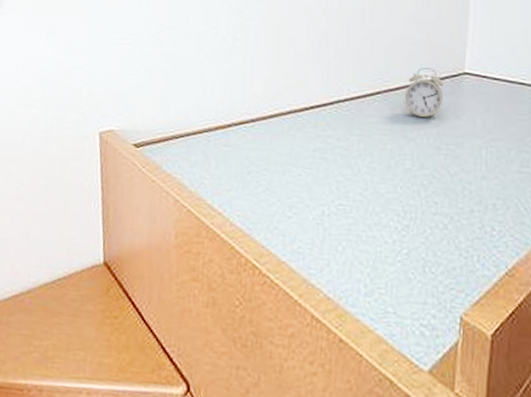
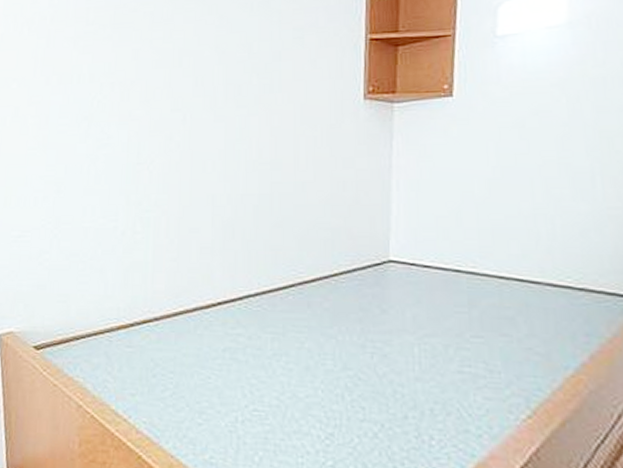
alarm clock: present [404,68,444,119] -> none [321,257,367,313]

